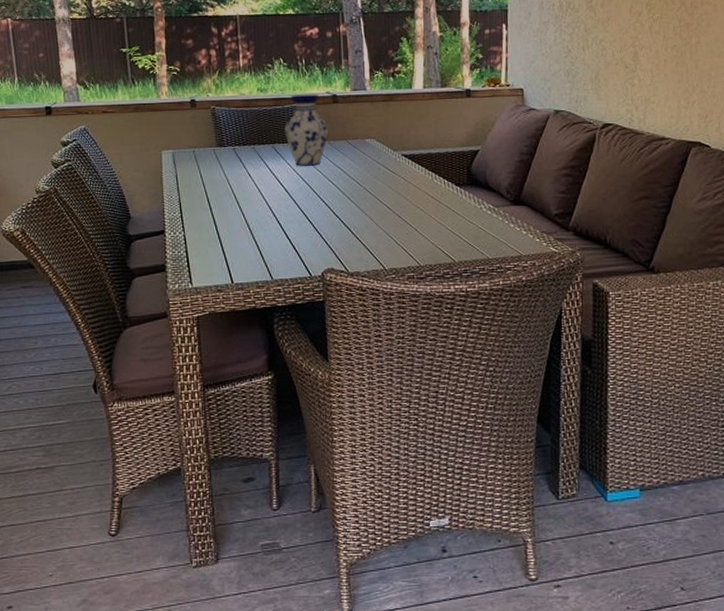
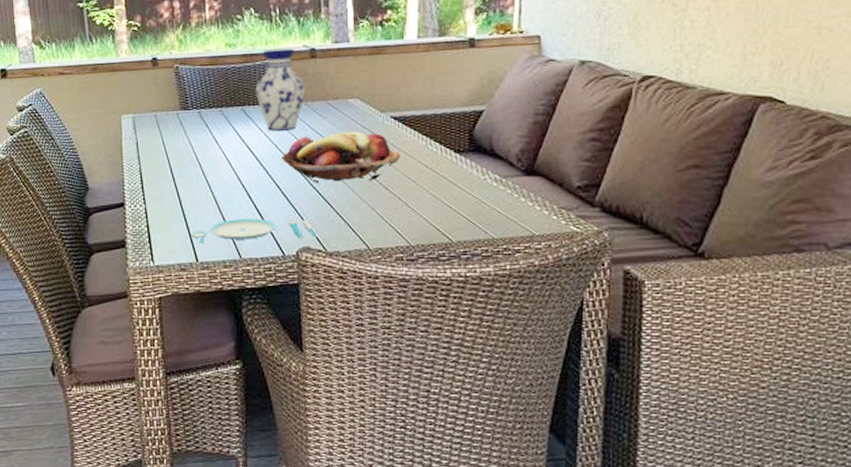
plate: none [227,242,341,269] -> present [191,217,318,246]
fruit basket: none [308,167,410,213] -> present [282,131,400,184]

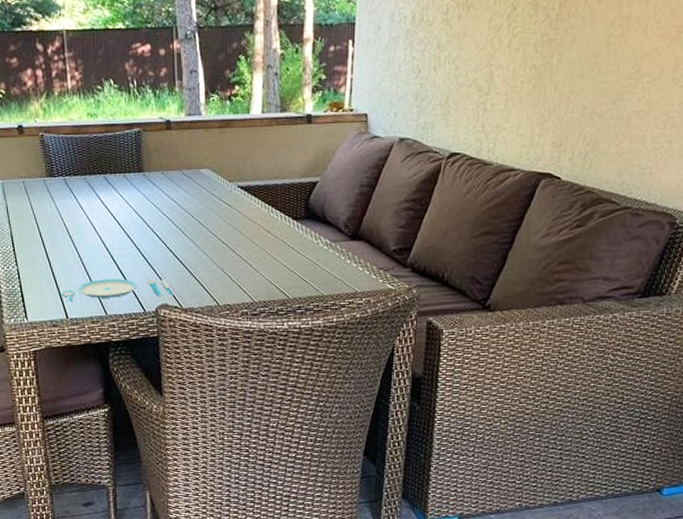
vase: present [256,48,306,131] -> none [116,119,162,198]
fruit basket: present [282,131,400,184] -> none [141,199,246,248]

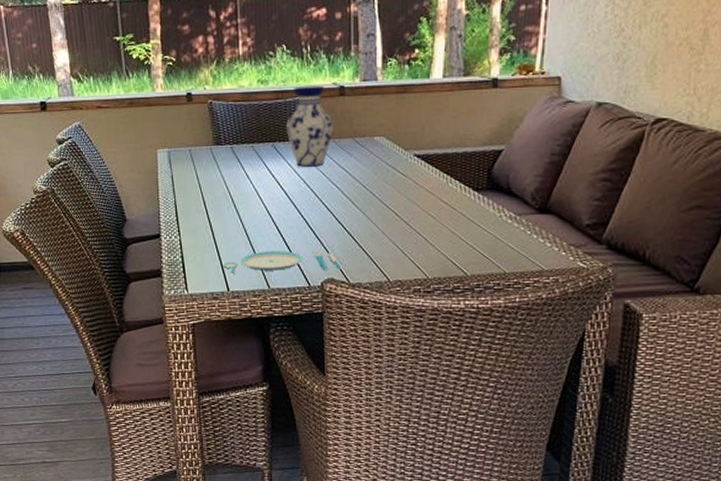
vase: none [116,119,162,198] -> present [286,85,334,167]

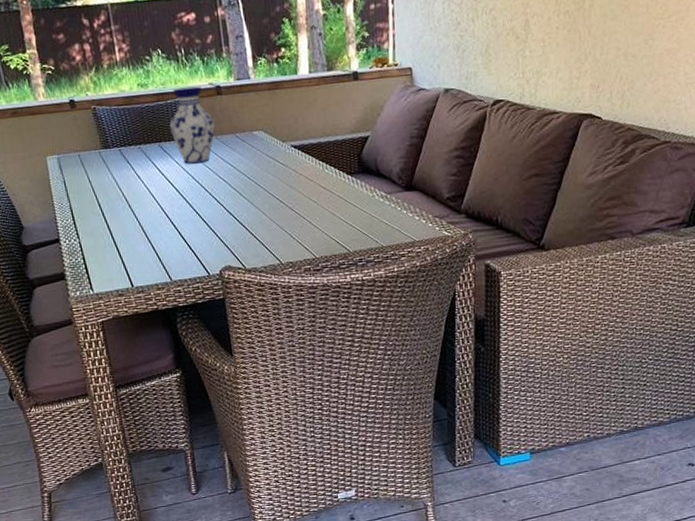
plate: present [223,250,342,276] -> none [124,241,237,272]

